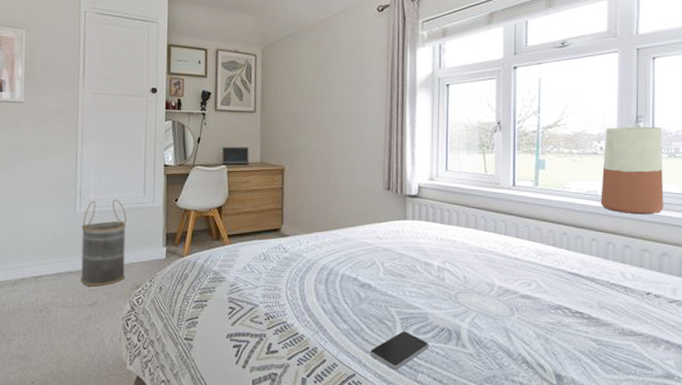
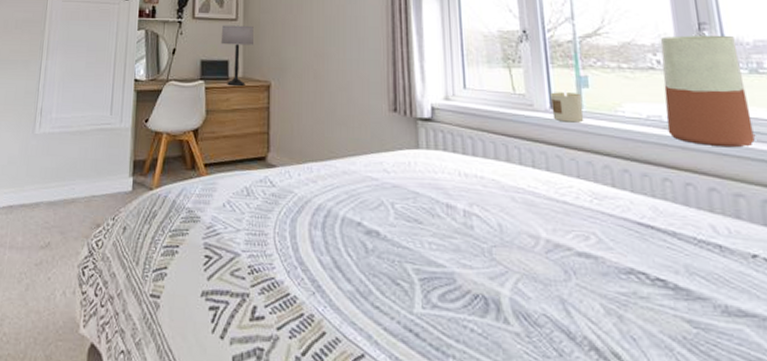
basket: present [80,199,127,287] -> none [33,118,91,224]
table lamp: none [240,116,270,169] -> present [220,25,254,85]
mobile phone: present [369,331,429,370] -> none [382,297,460,352]
candle: none [514,171,539,197] -> present [551,89,584,123]

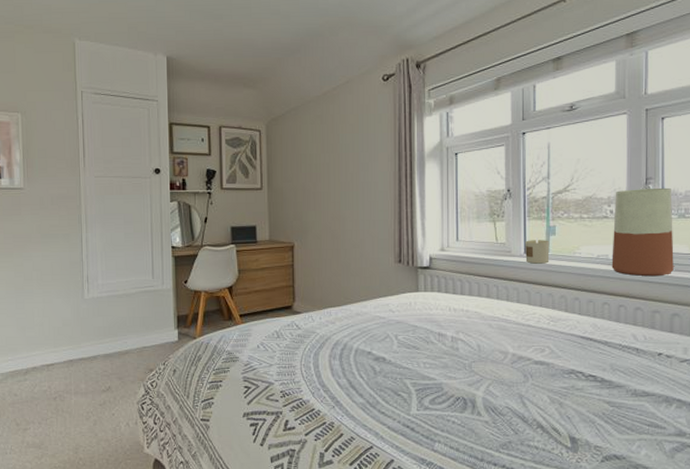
table lamp: present [220,25,254,85] -> none [248,194,277,247]

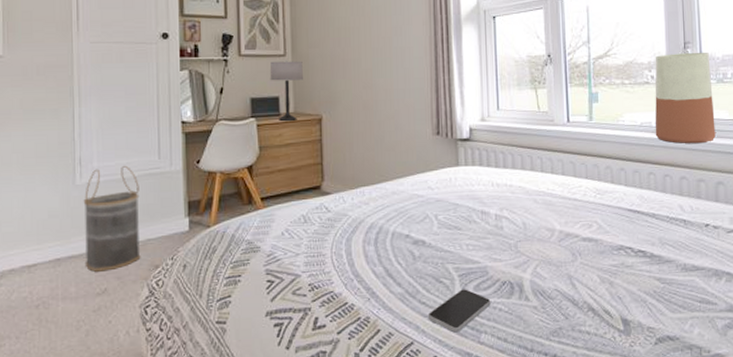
basket: none [90,283,138,372] -> present [83,165,141,272]
table lamp: none [248,194,277,247] -> present [269,61,303,121]
mobile phone: none [386,402,445,440] -> present [427,289,491,333]
candle: present [525,237,550,264] -> none [568,105,593,133]

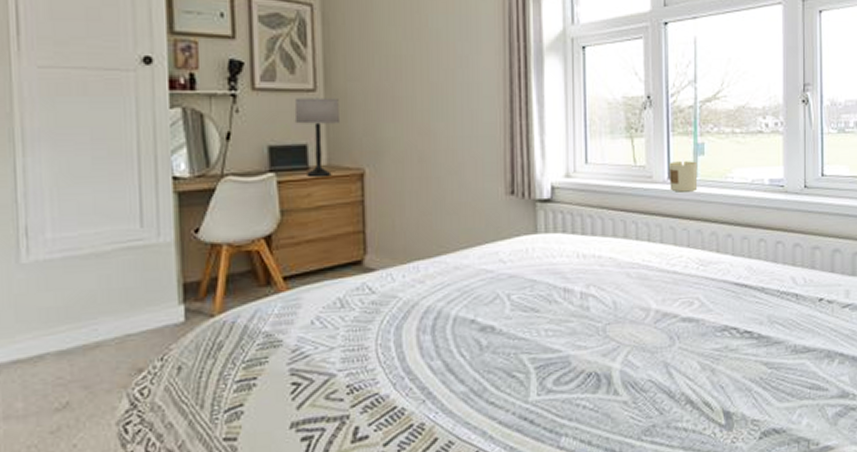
basket: present [83,165,141,272] -> none [32,236,118,380]
mobile phone: present [427,289,491,333] -> none [496,384,573,437]
candle: none [568,105,593,133] -> present [669,158,698,192]
vase: present [655,52,716,143] -> none [767,96,834,204]

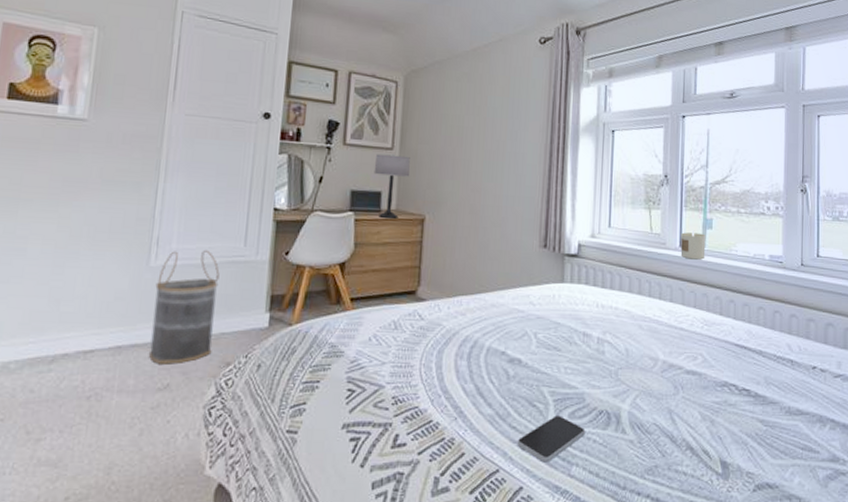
basket: none [32,236,118,380] -> present [148,249,220,365]
mobile phone: none [496,384,573,437] -> present [517,415,585,463]

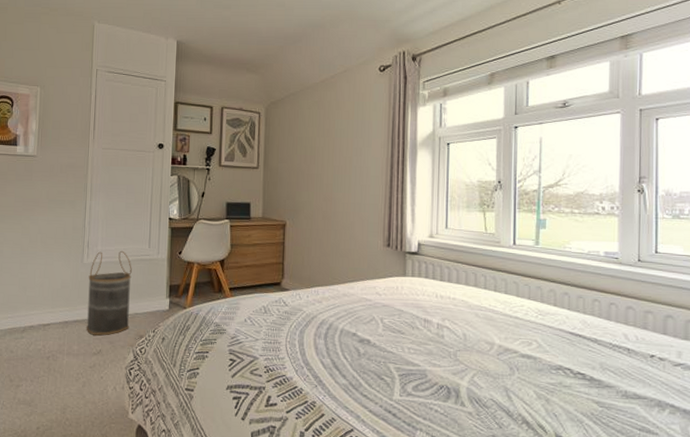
table lamp: present [373,154,410,218] -> none [244,172,272,224]
mobile phone: present [517,415,585,463] -> none [368,388,428,427]
candle: present [680,230,706,260] -> none [514,230,540,256]

